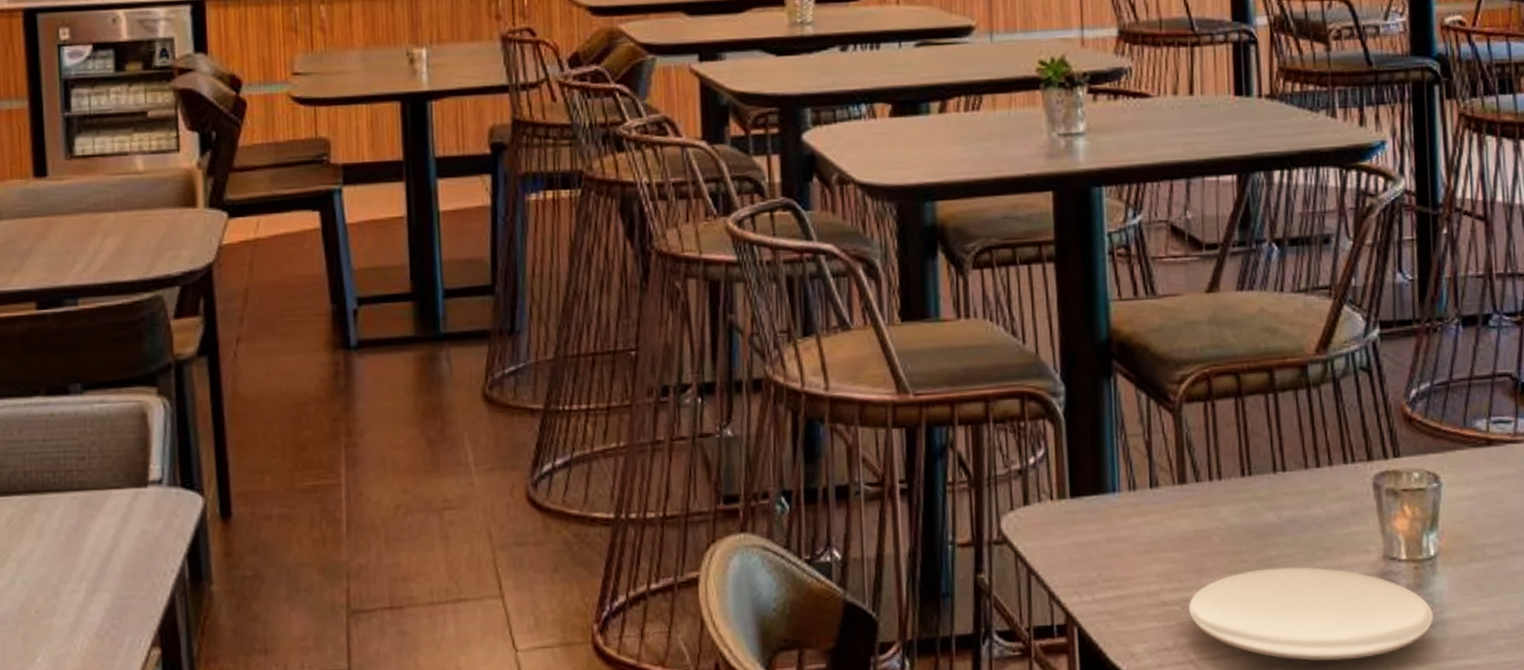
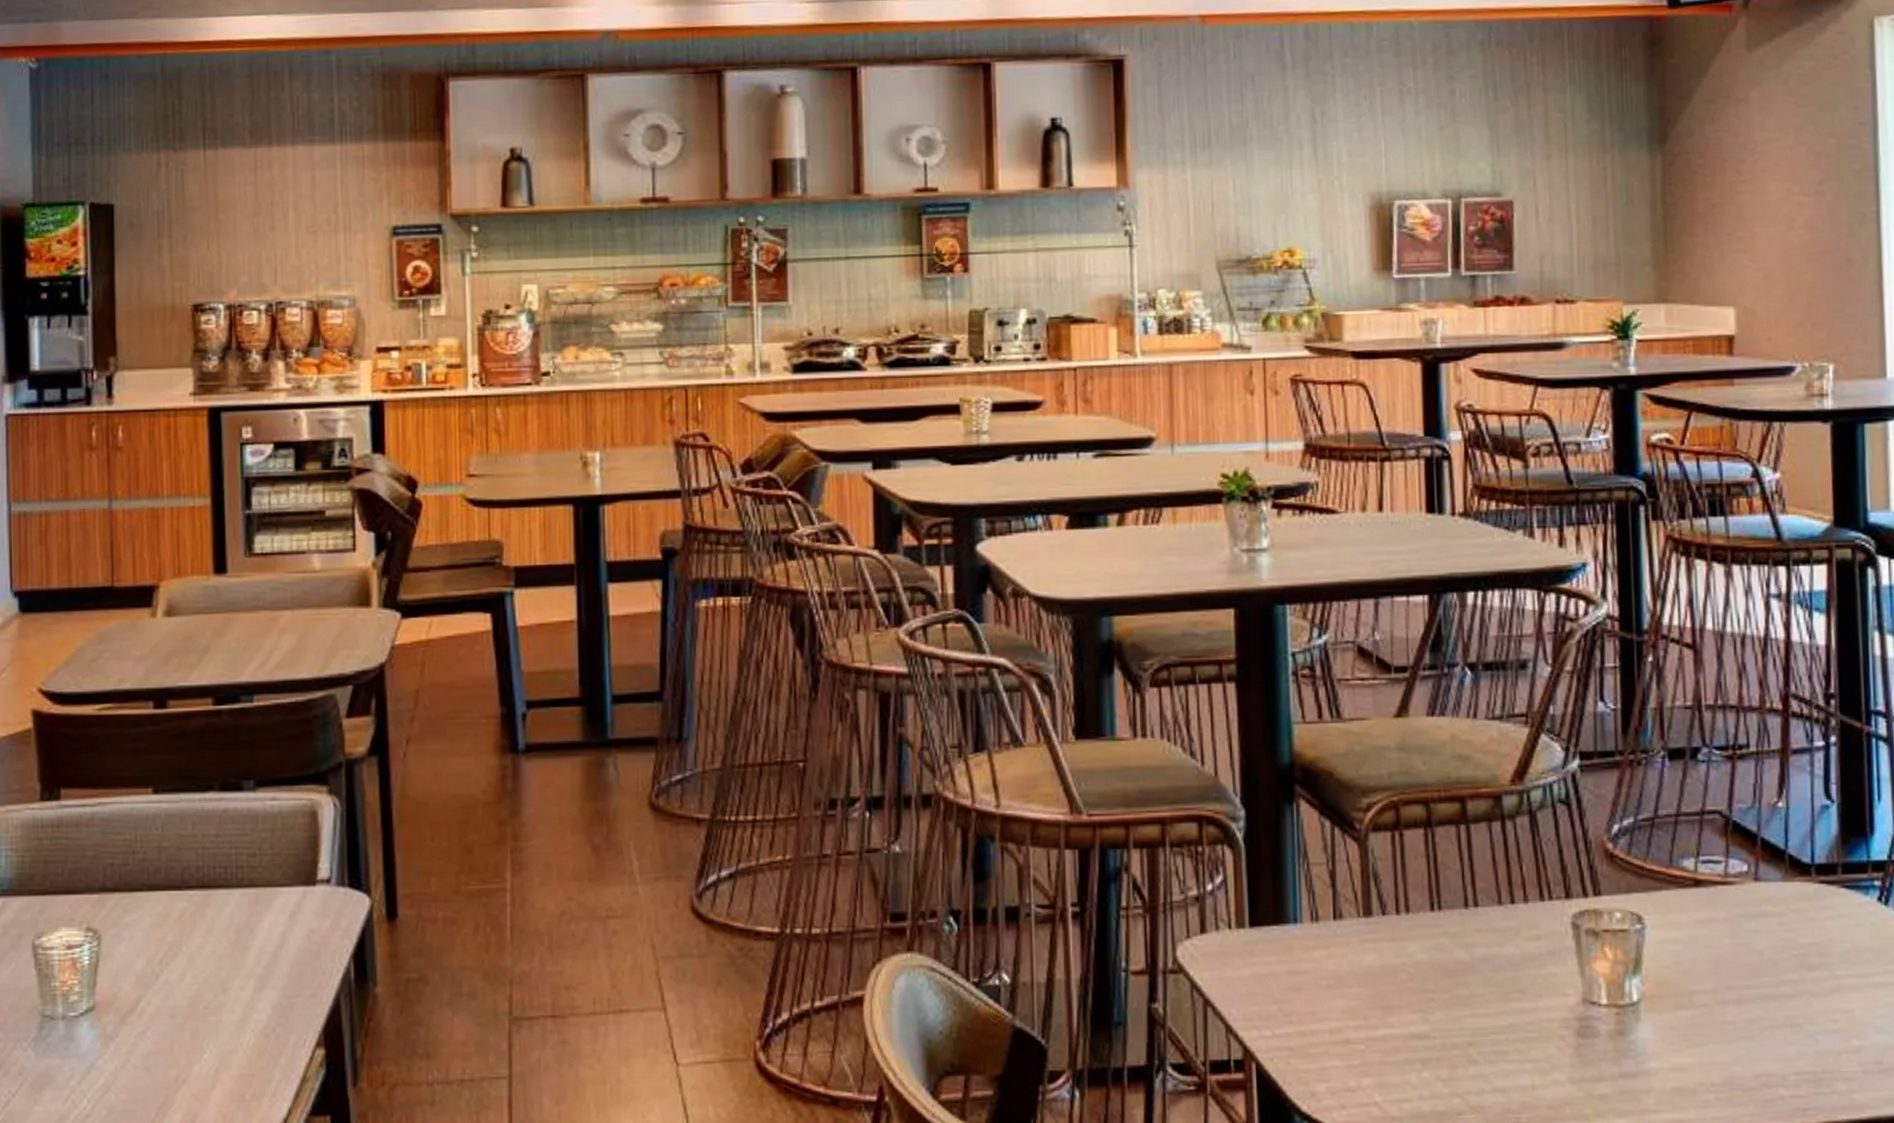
plate: present [1188,567,1433,661] -> none [1372,1008,1636,1109]

